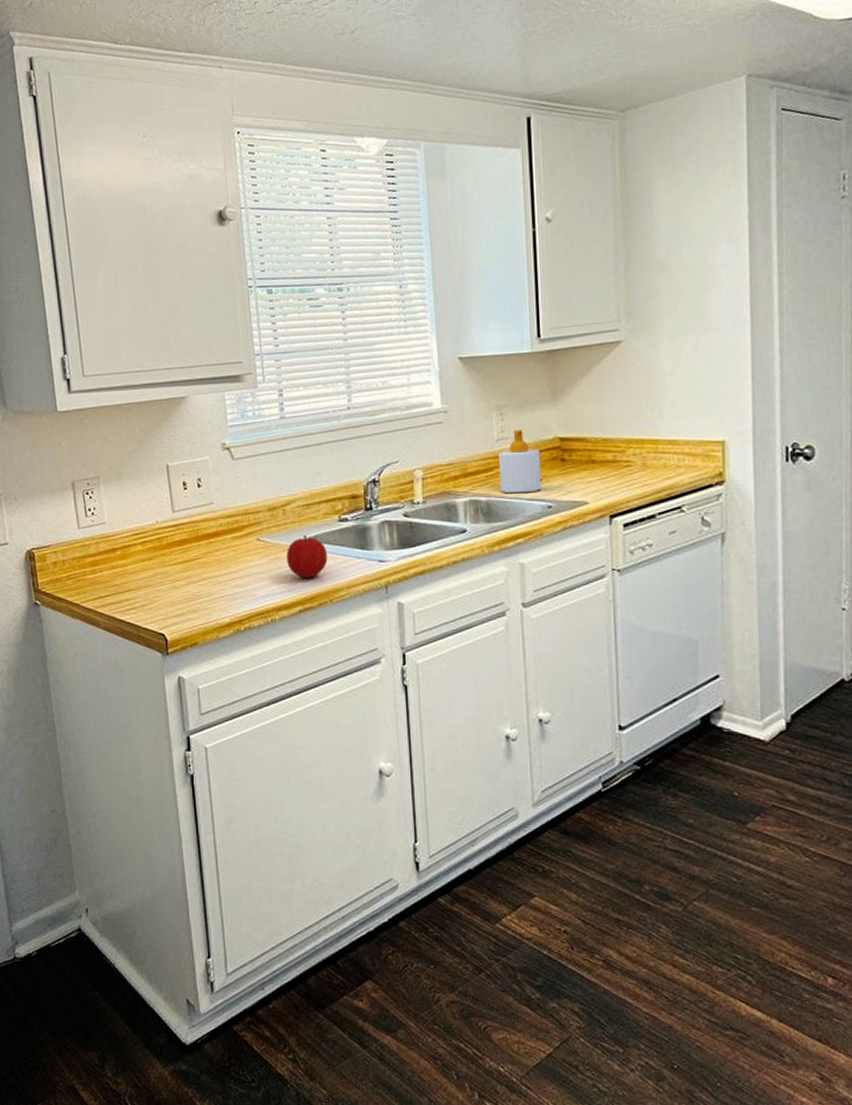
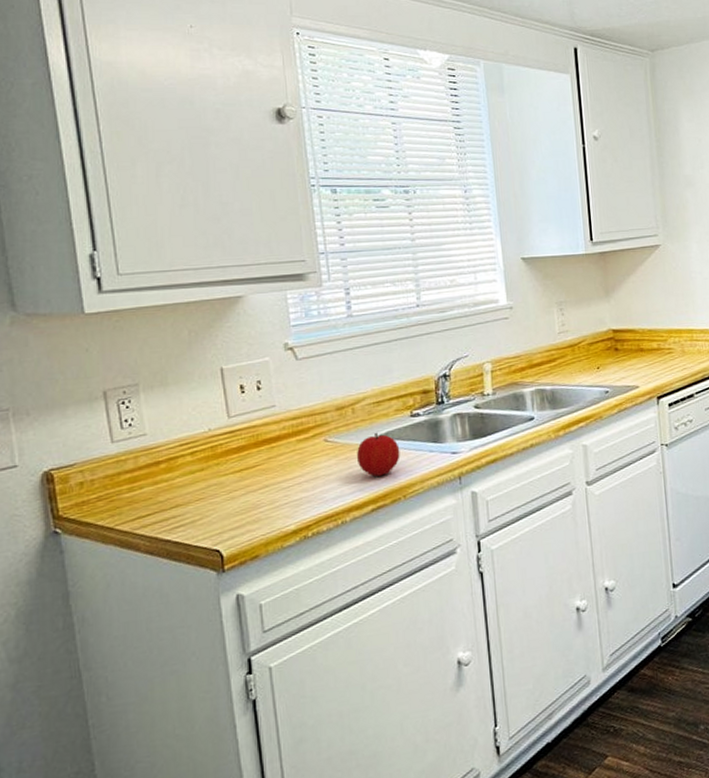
soap bottle: present [498,430,542,494] -> none [560,323,600,382]

